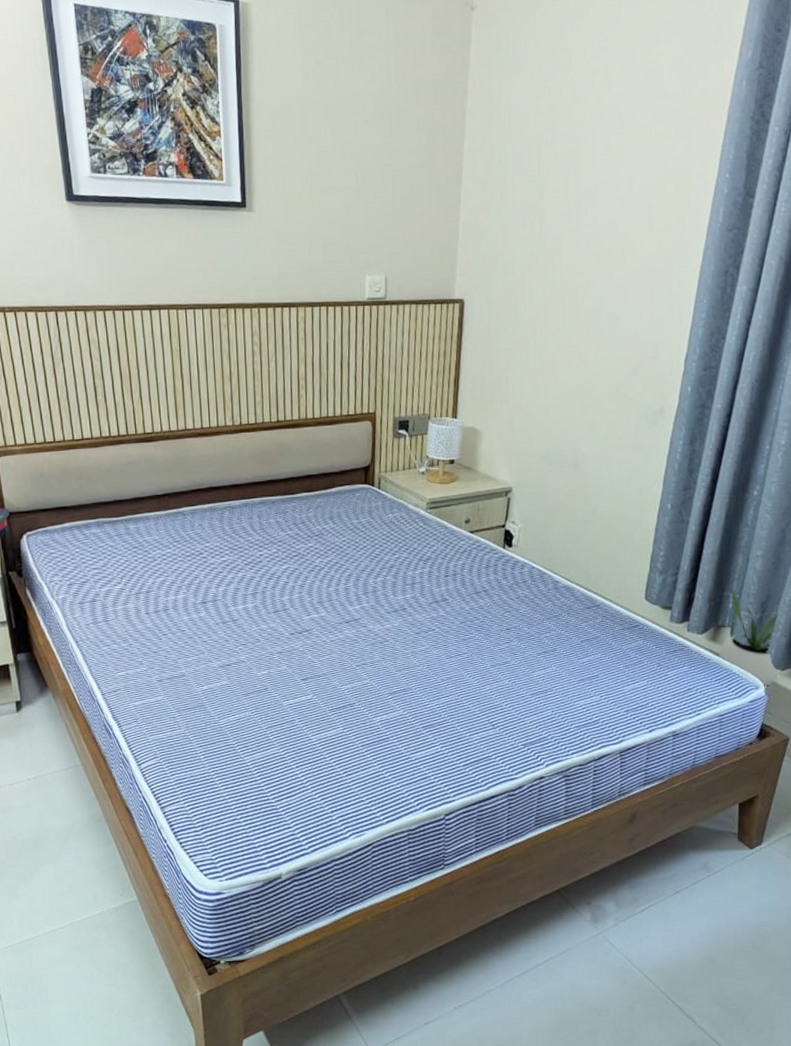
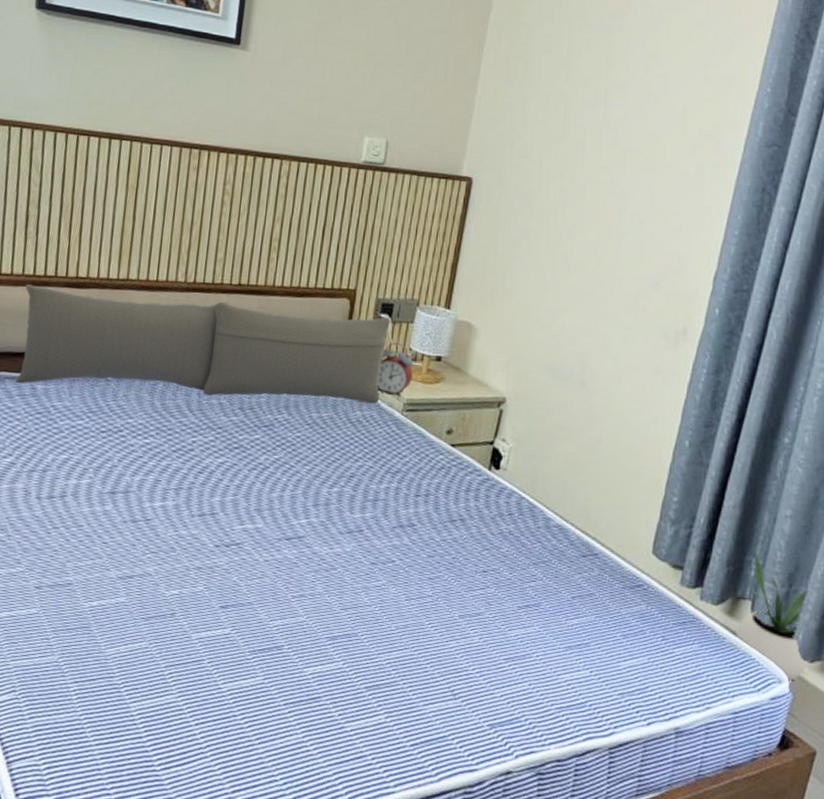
pillow: none [105,440,266,526] -> present [15,284,218,391]
pillow: none [261,432,408,517] -> present [203,302,390,404]
alarm clock: none [403,453,432,499] -> present [377,343,413,398]

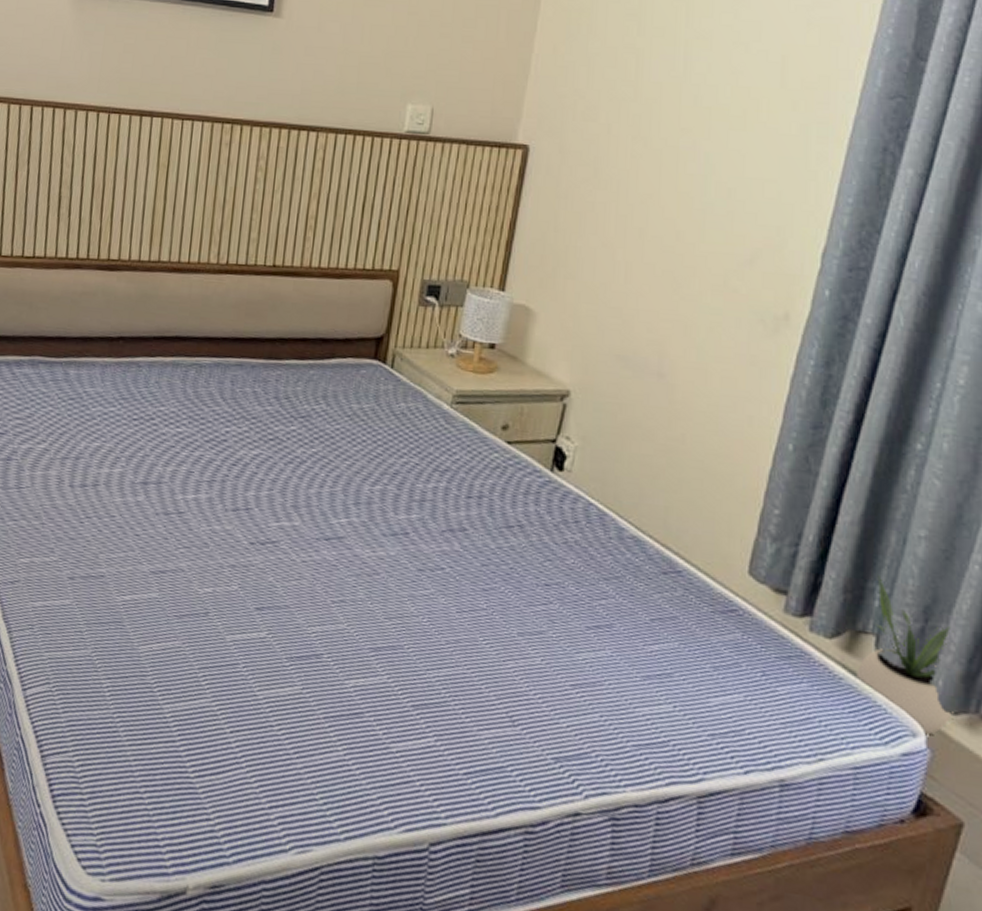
pillow: present [15,284,218,391] -> none [49,267,252,379]
pillow: present [203,302,390,404] -> none [237,285,438,395]
alarm clock: present [377,343,413,398] -> none [423,328,463,389]

